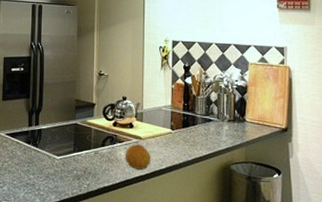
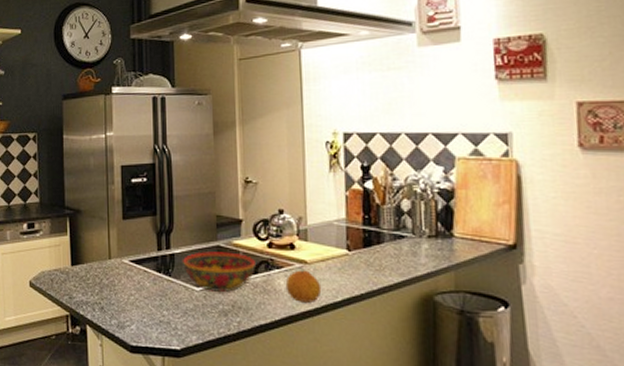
bowl: none [48,128,103,160] -> present [183,252,255,292]

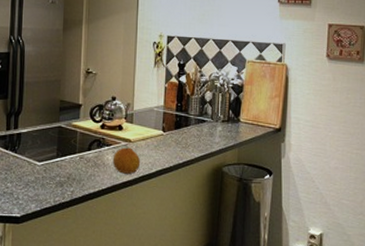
bowl: present [183,252,255,292] -> none [28,131,90,166]

